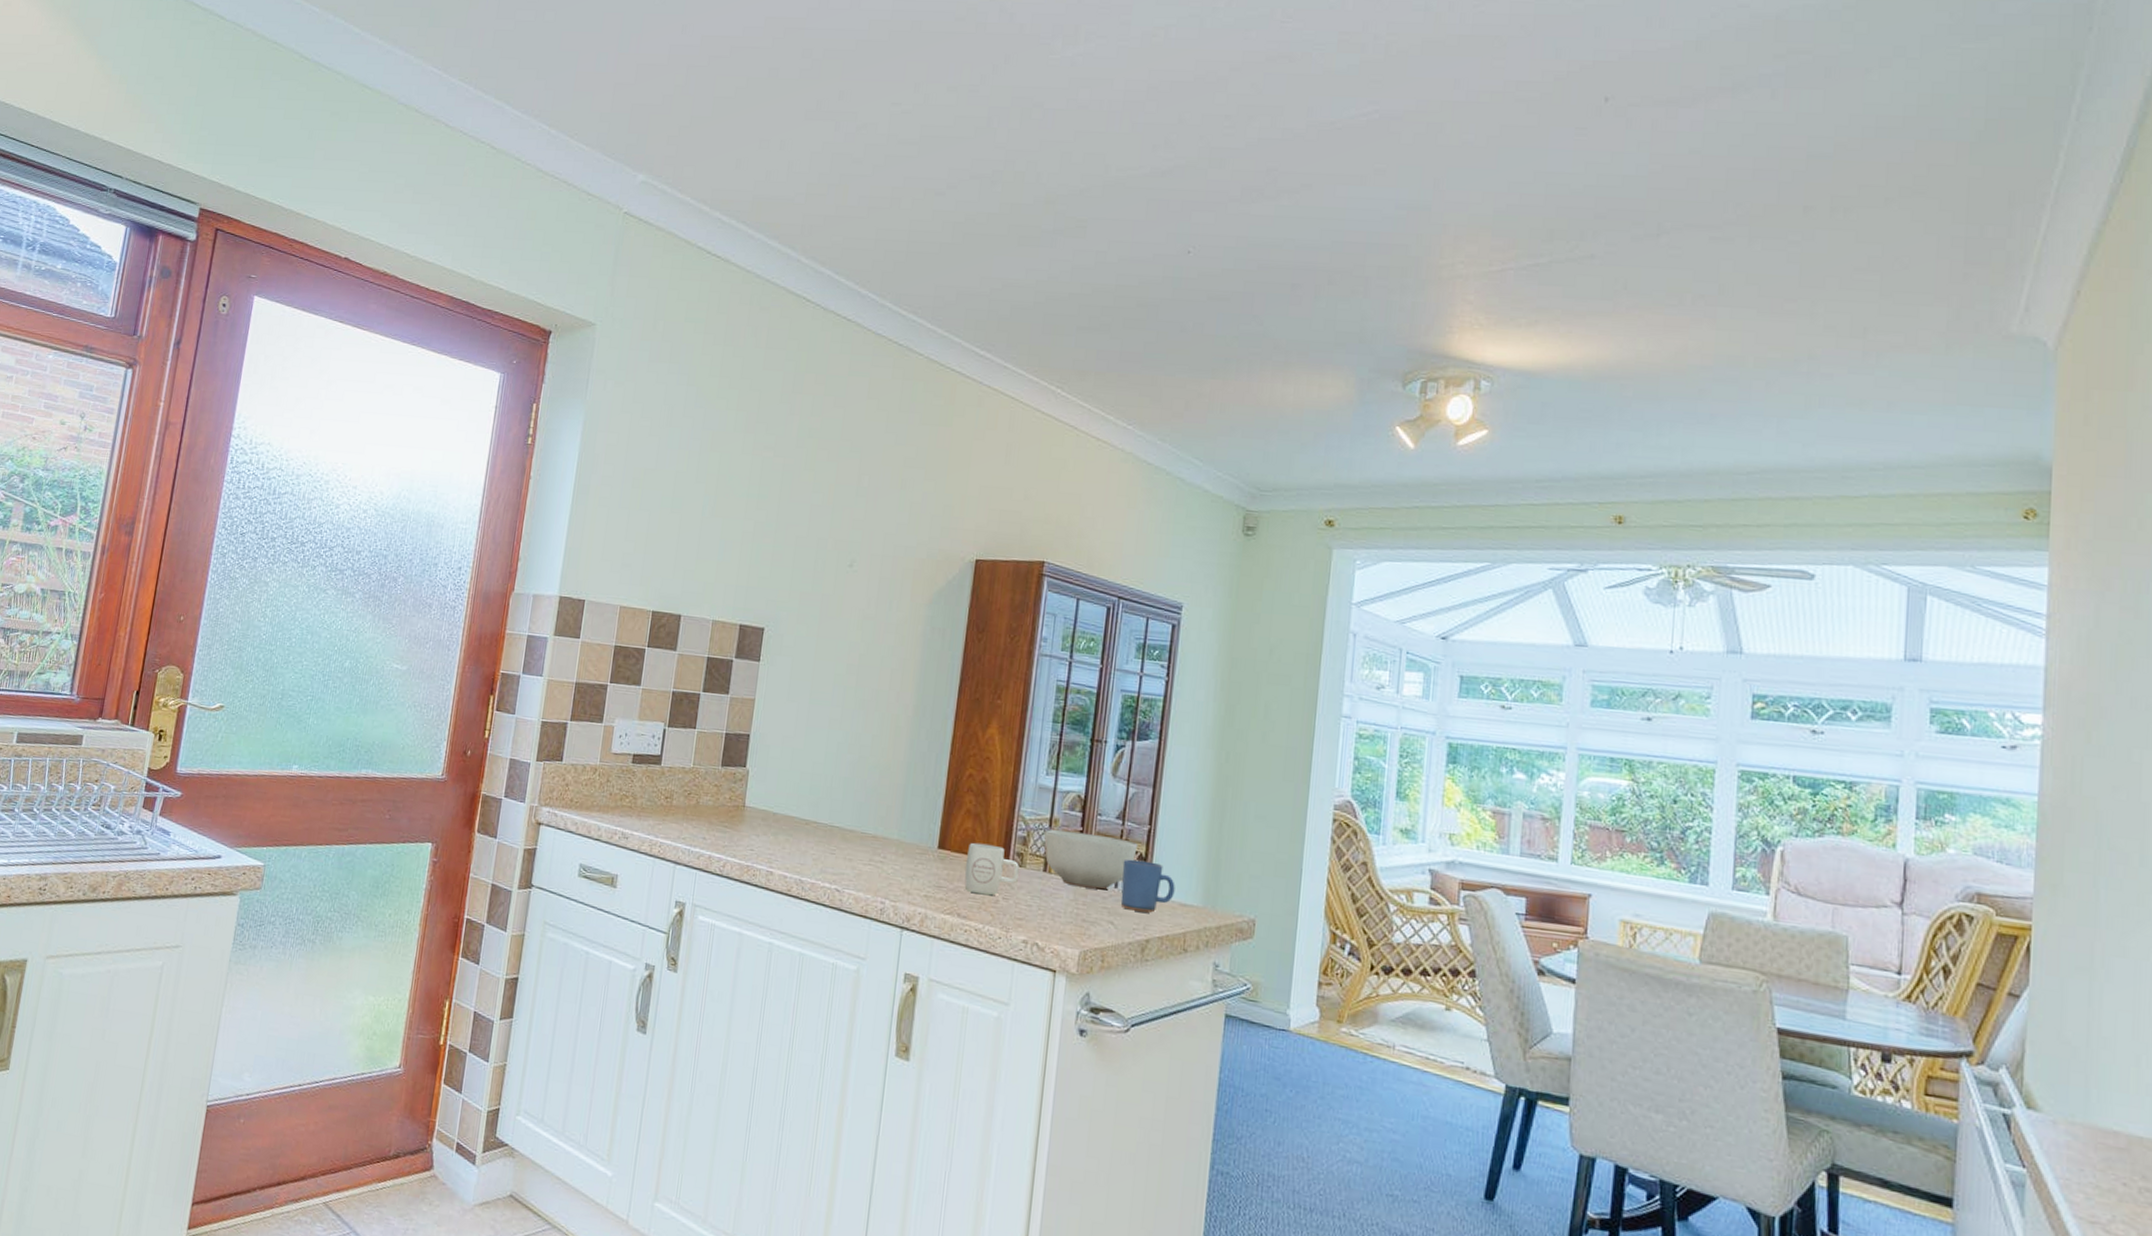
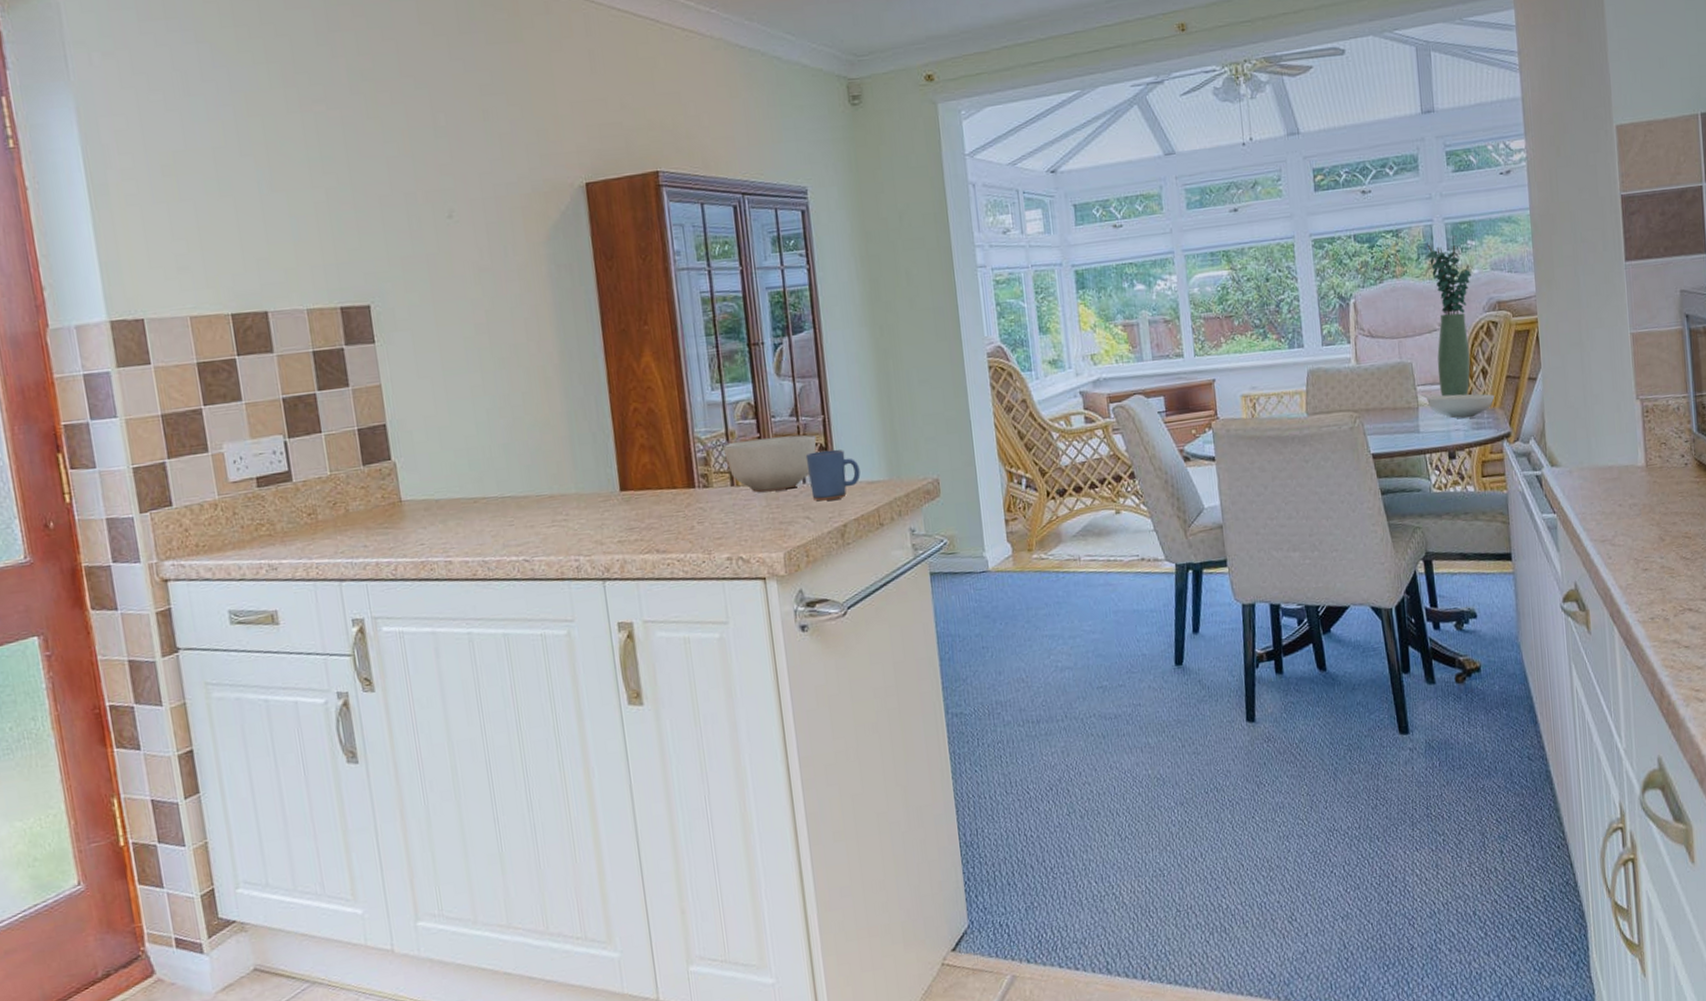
mug: present [964,842,1019,896] -> none [651,473,708,526]
bowl: none [1861,980,1957,1021] -> present [1427,393,1495,419]
vase: none [1880,807,1946,992] -> present [1427,244,1472,397]

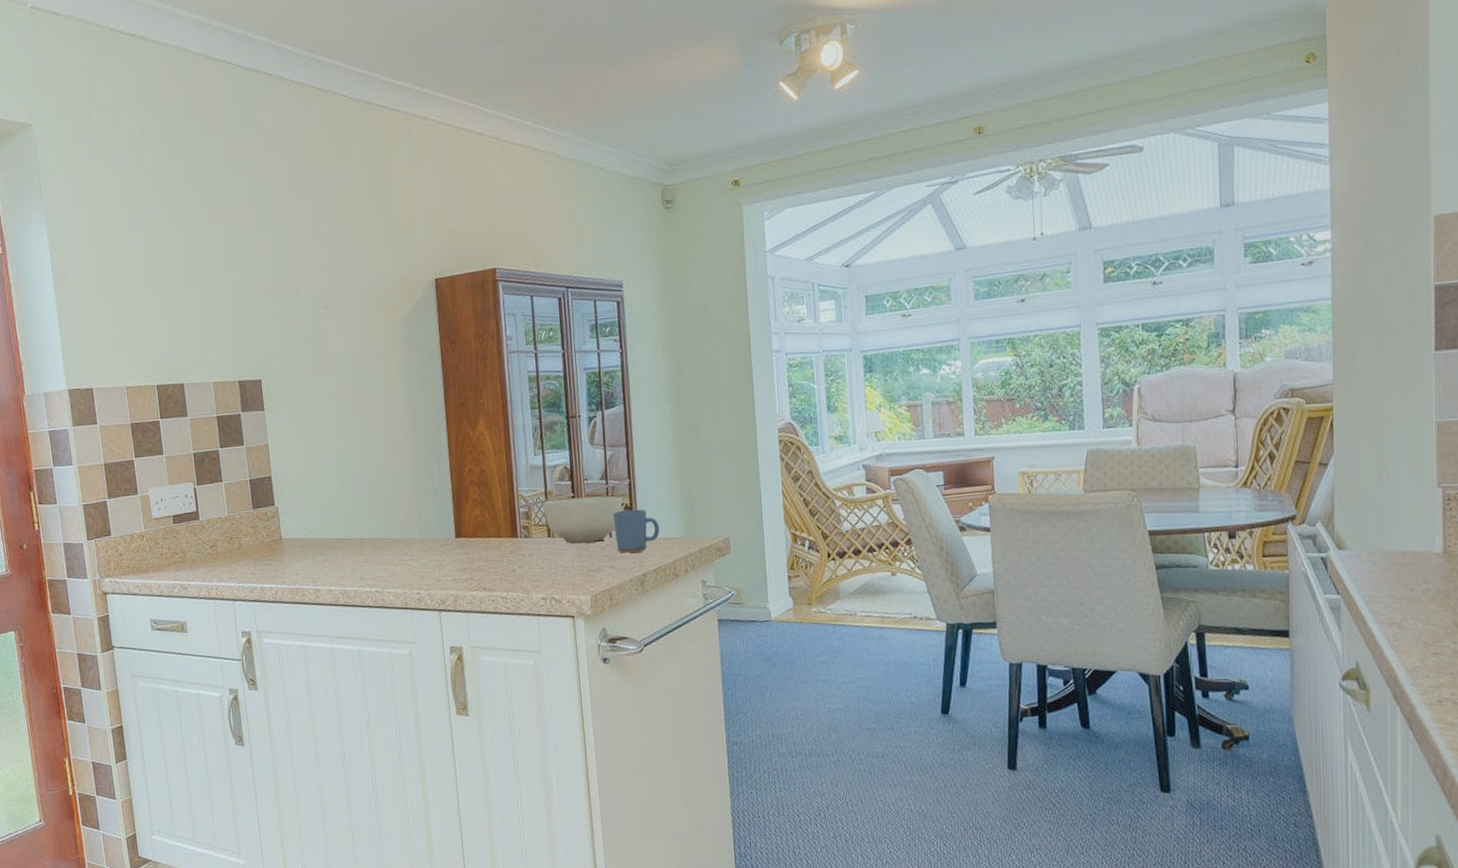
vase: present [1427,244,1472,397] -> none [1217,333,1265,479]
bowl: present [1427,393,1495,419] -> none [1209,477,1281,501]

